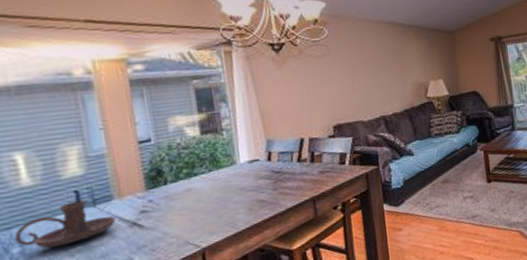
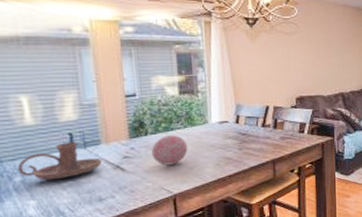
decorative orb: none [173,181,216,217] -> present [151,135,188,166]

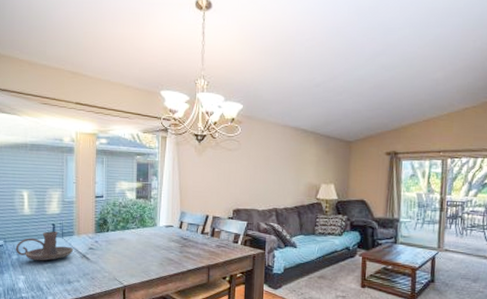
decorative orb: present [151,135,188,166] -> none [111,233,139,260]

